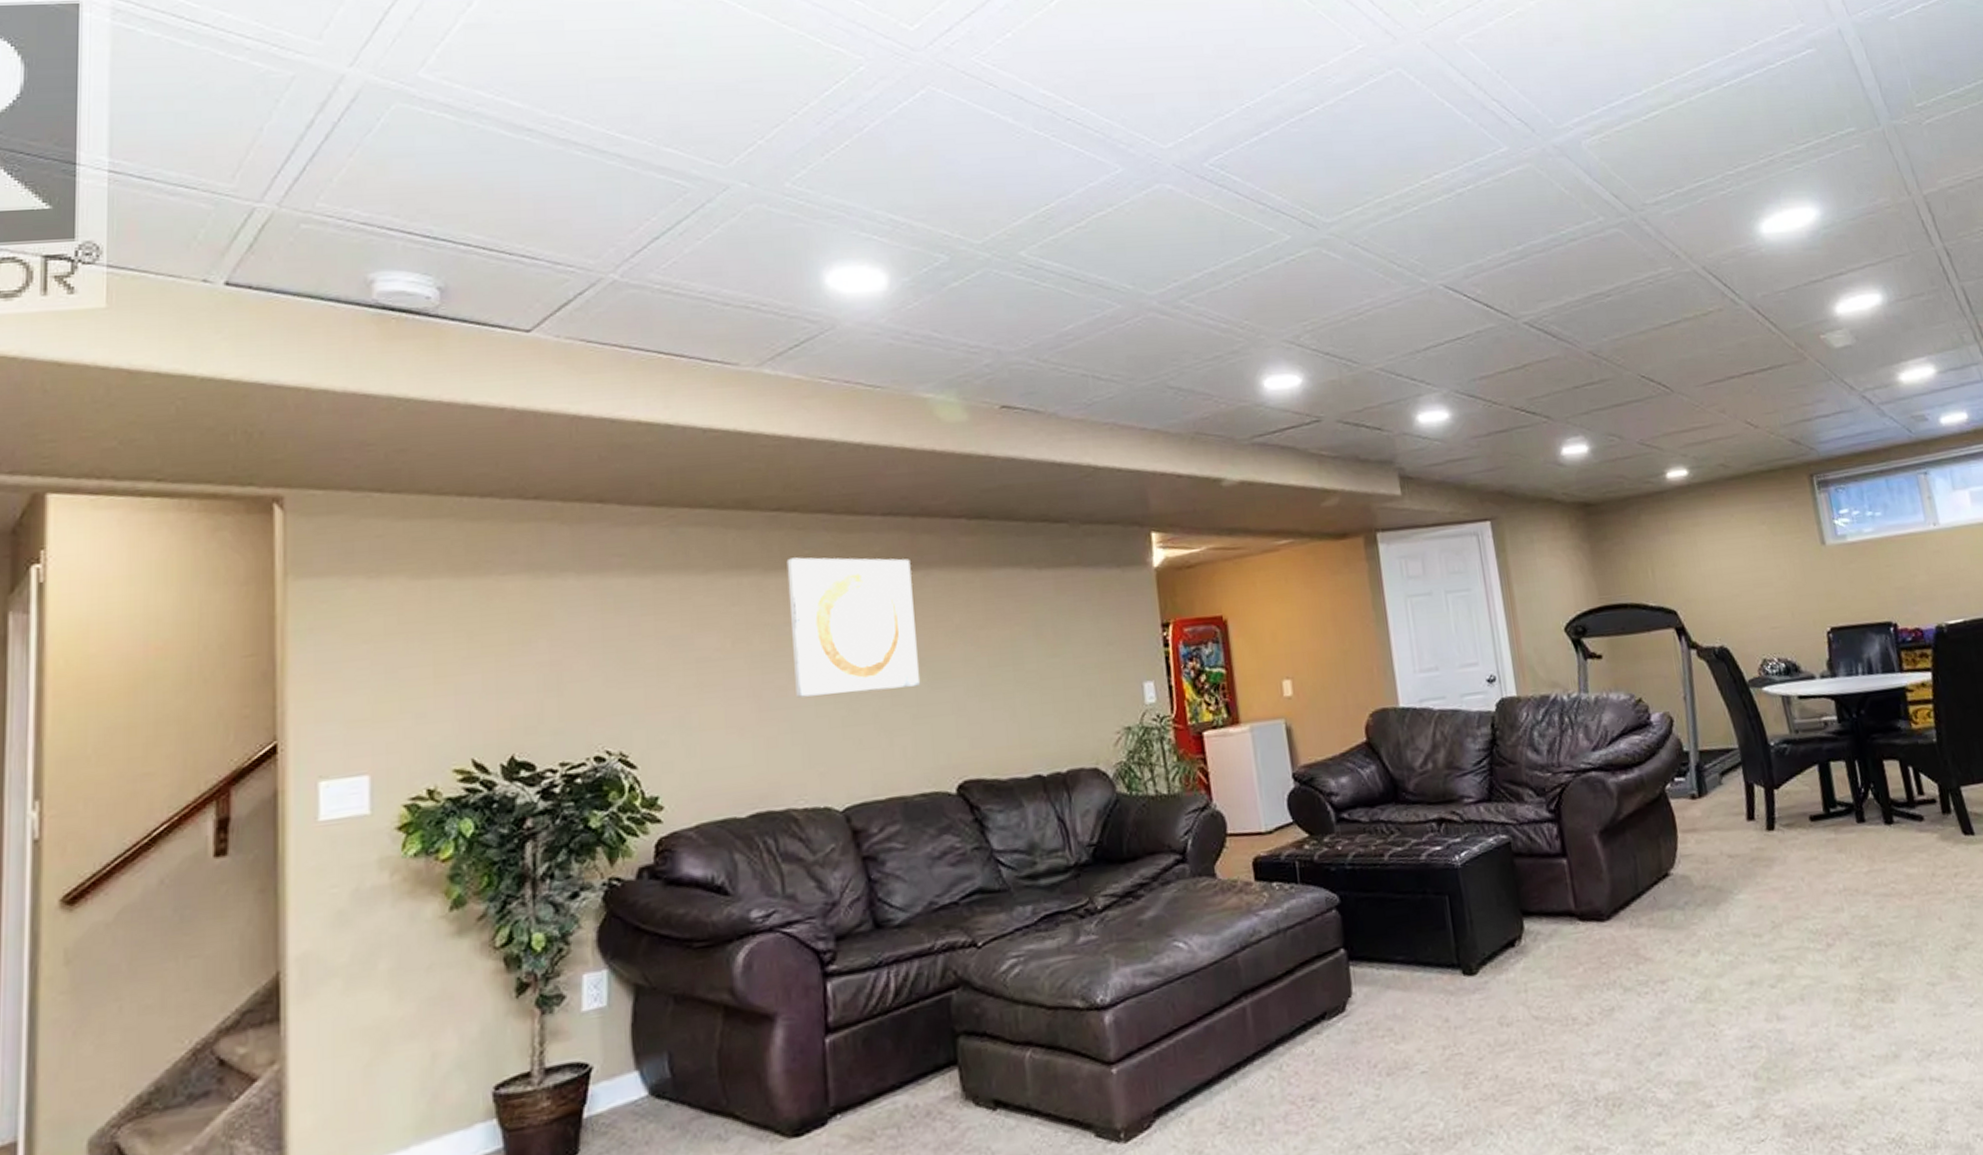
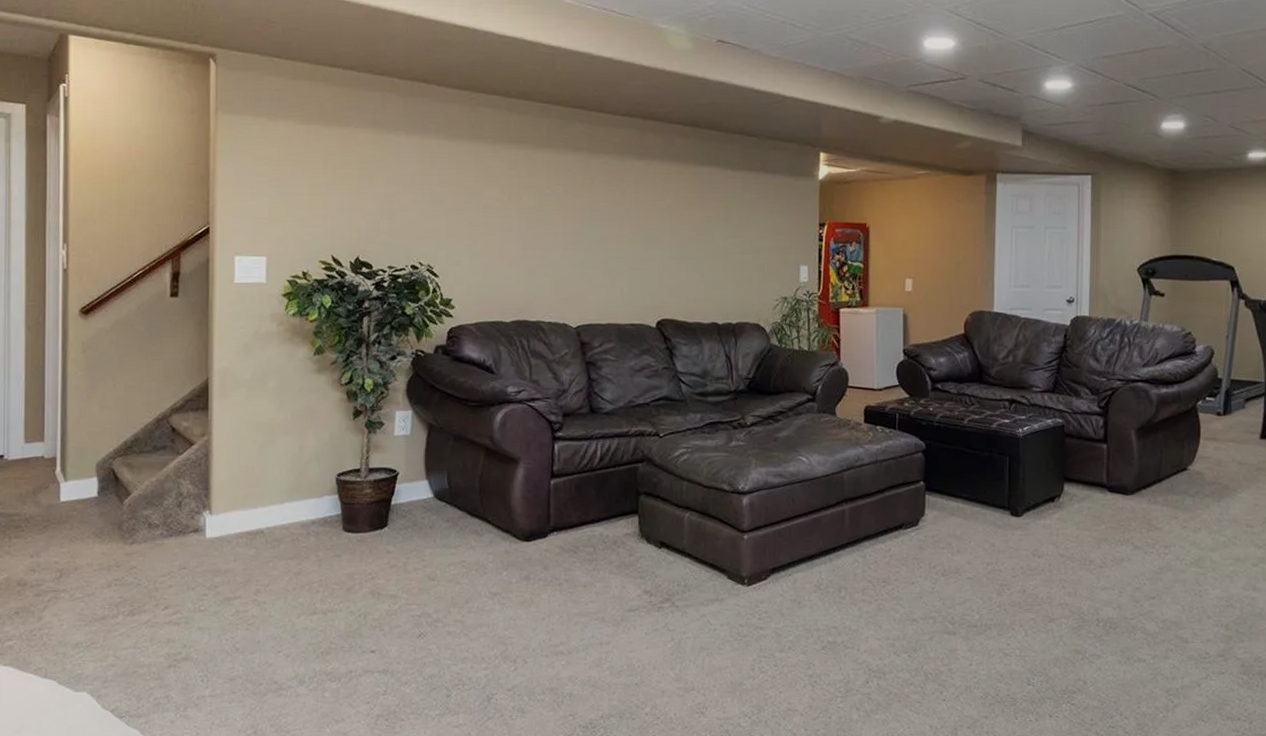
wall art: present [786,557,921,698] -> none [550,140,639,247]

